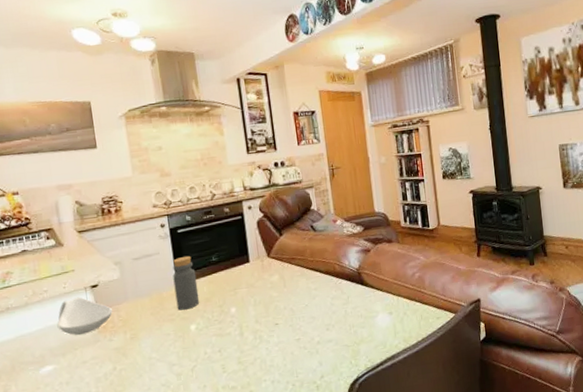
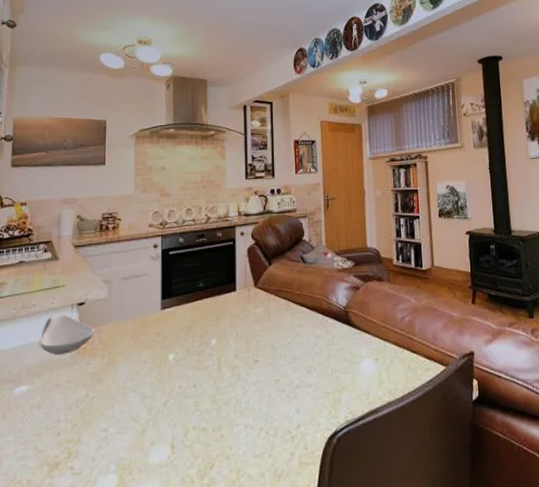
bottle: present [173,255,200,311] -> none [158,279,182,337]

